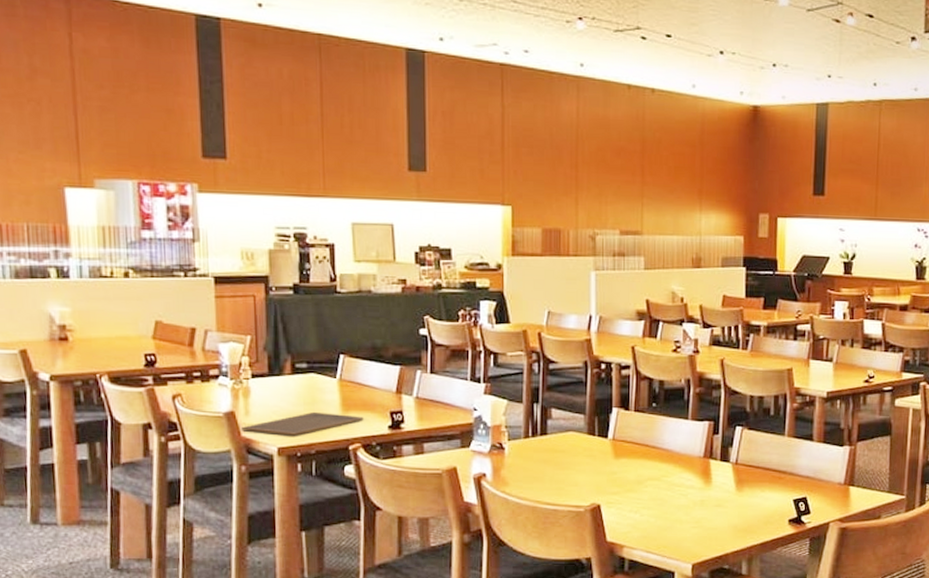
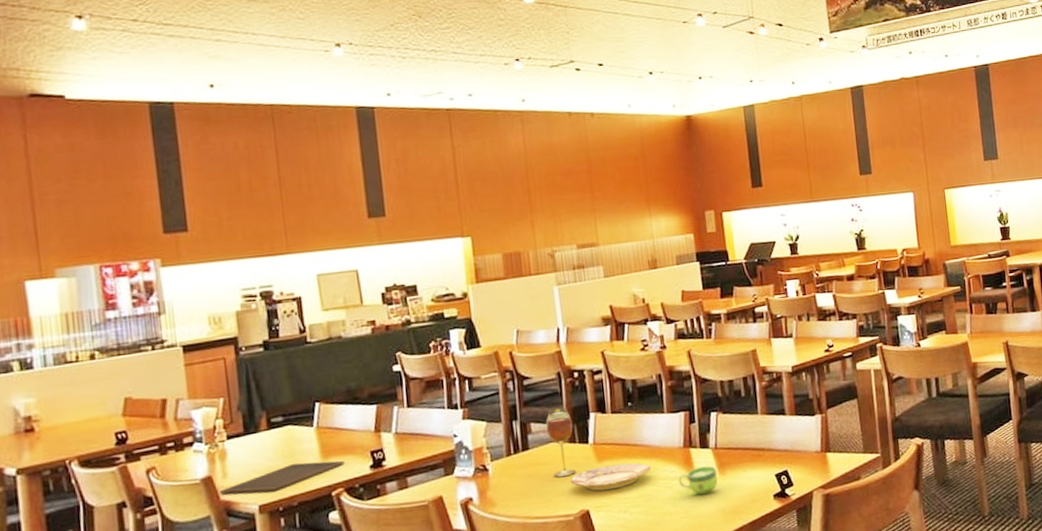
wineglass: none [566,397,594,468] -> present [545,407,575,478]
plate: none [584,463,668,488] -> present [570,463,652,491]
cup: none [693,480,734,508] -> present [678,466,718,495]

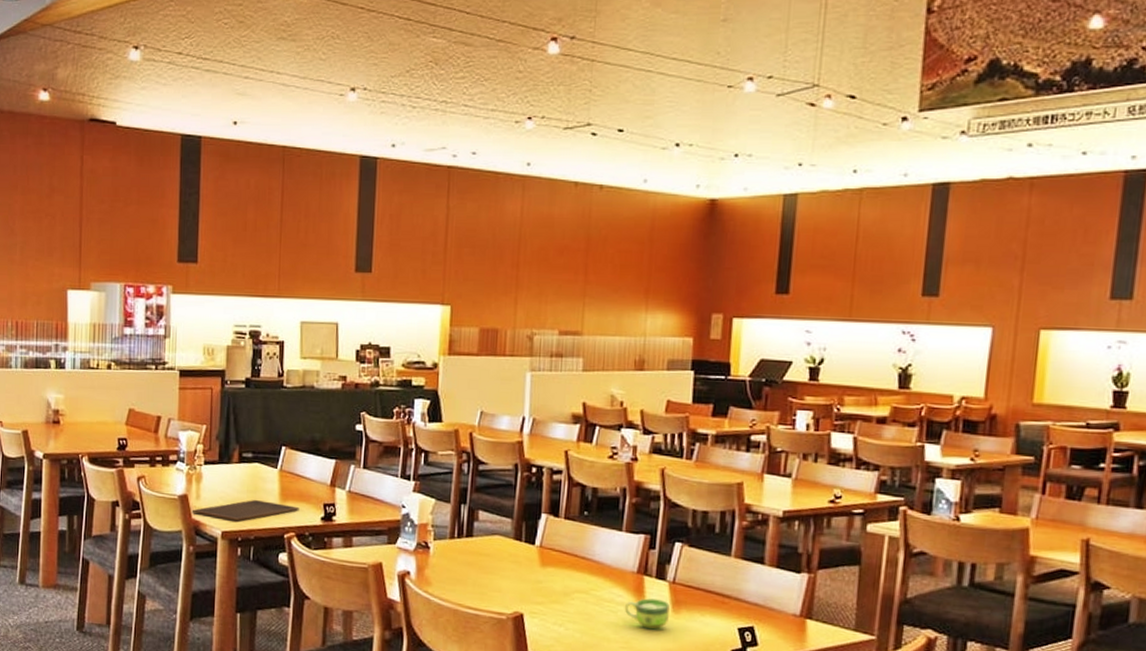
wineglass: present [545,407,575,478] -> none [493,500,522,574]
plate: present [570,463,652,491] -> none [509,572,598,599]

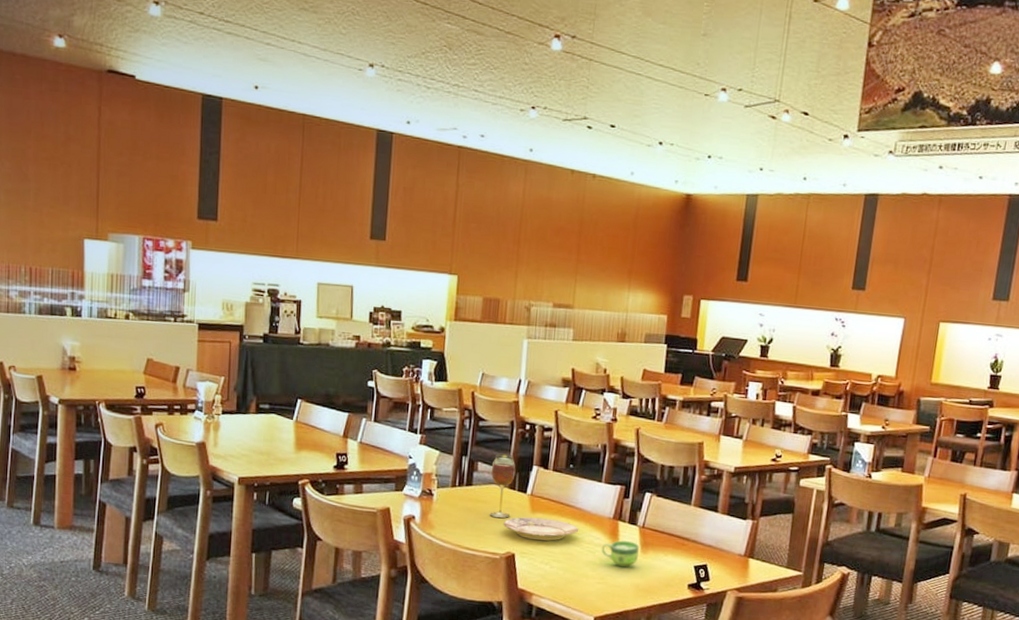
tray: present [191,499,299,522] -> none [209,448,313,468]
wineglass: none [493,500,522,574] -> present [489,453,516,519]
plate: none [509,572,598,599] -> present [503,517,579,541]

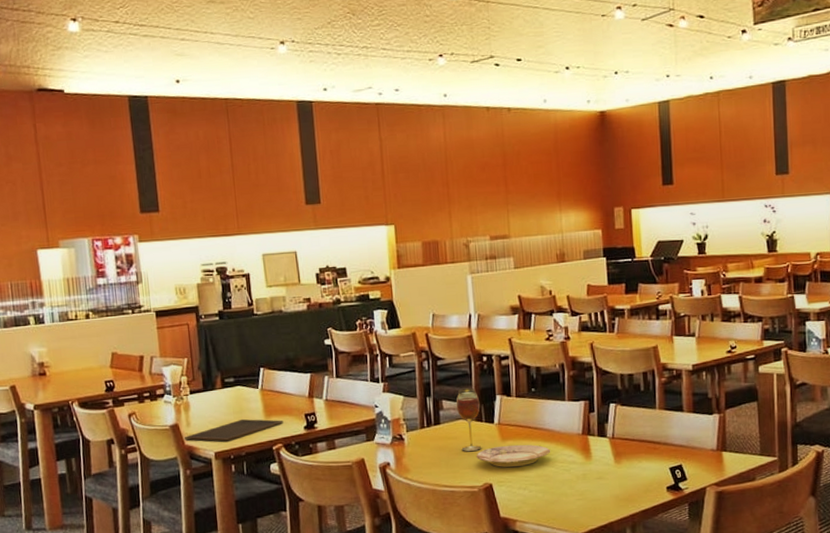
tray: none [209,448,313,468] -> present [184,419,284,442]
cup: present [601,540,639,567] -> none [575,454,613,481]

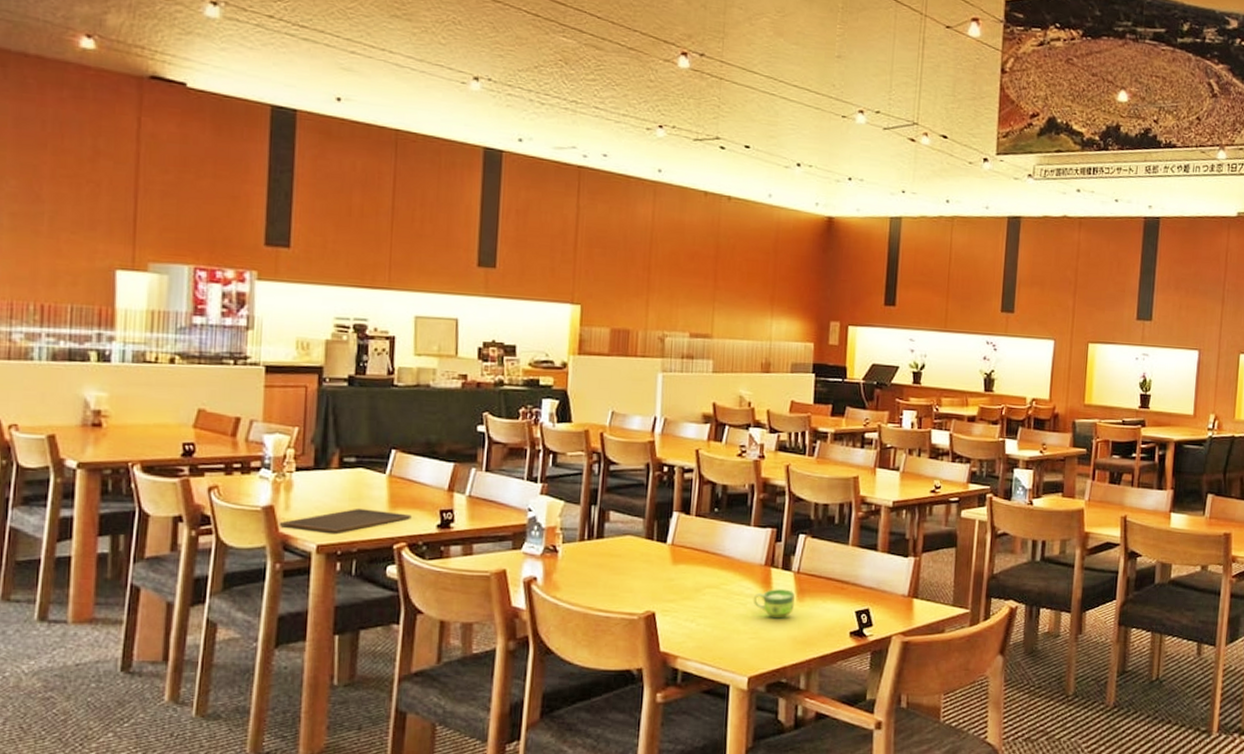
wineglass: present [456,388,481,452] -> none [625,500,654,574]
plate: present [476,444,551,468] -> none [640,569,728,596]
cup: none [575,454,613,481] -> present [753,589,795,619]

